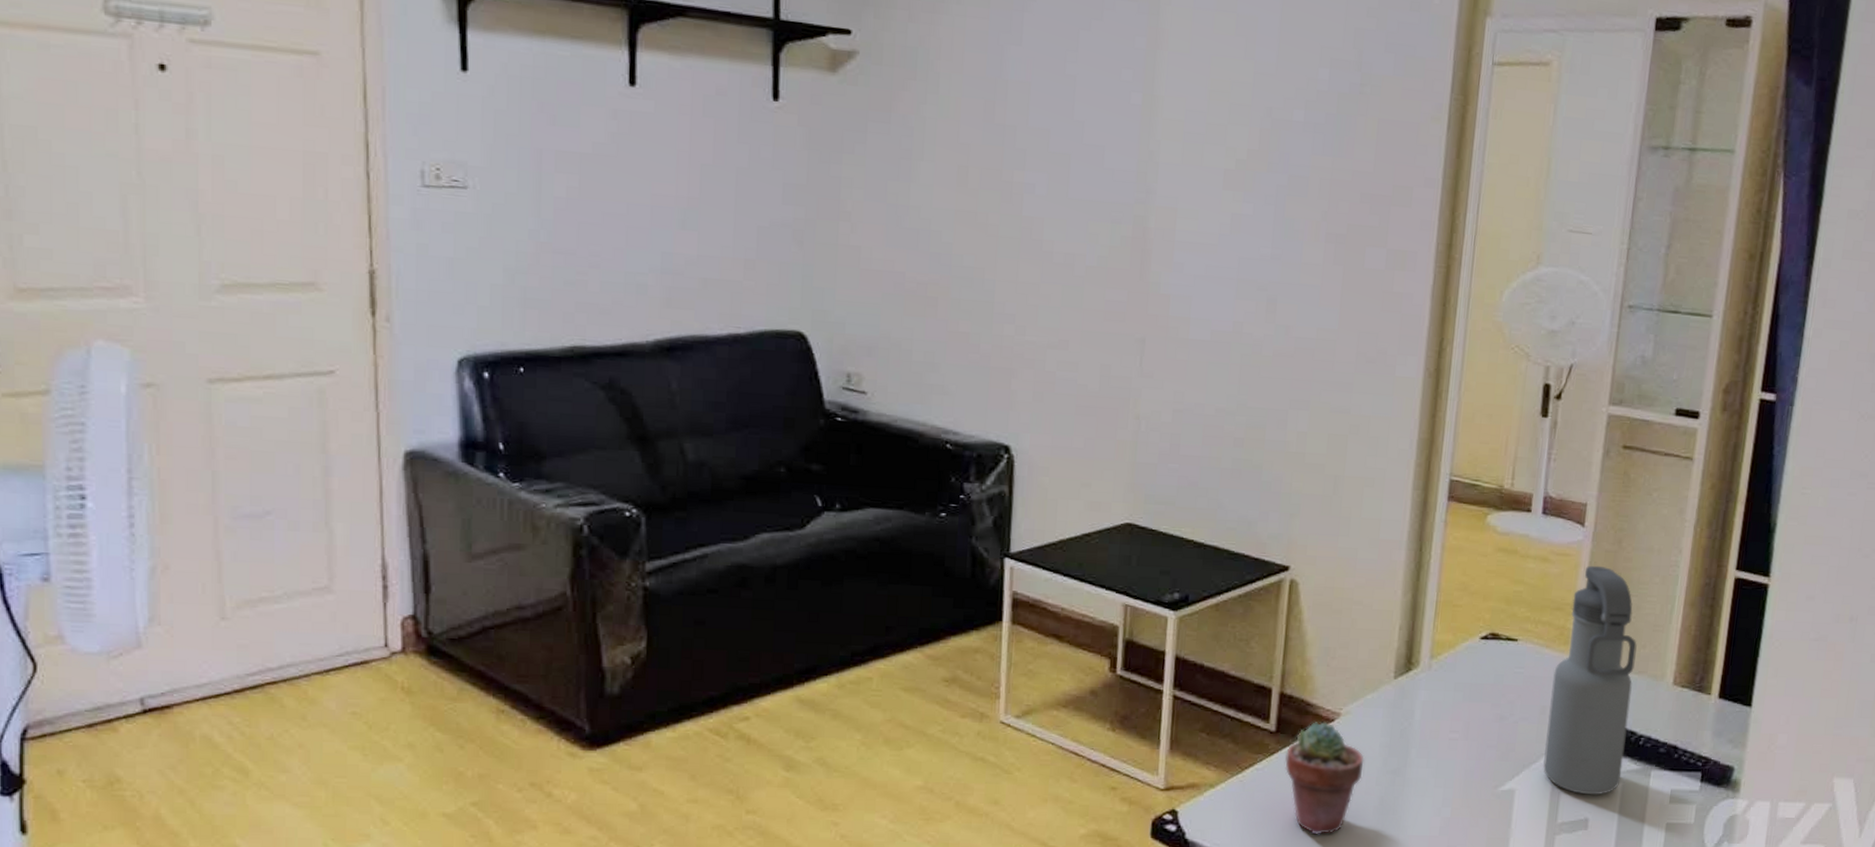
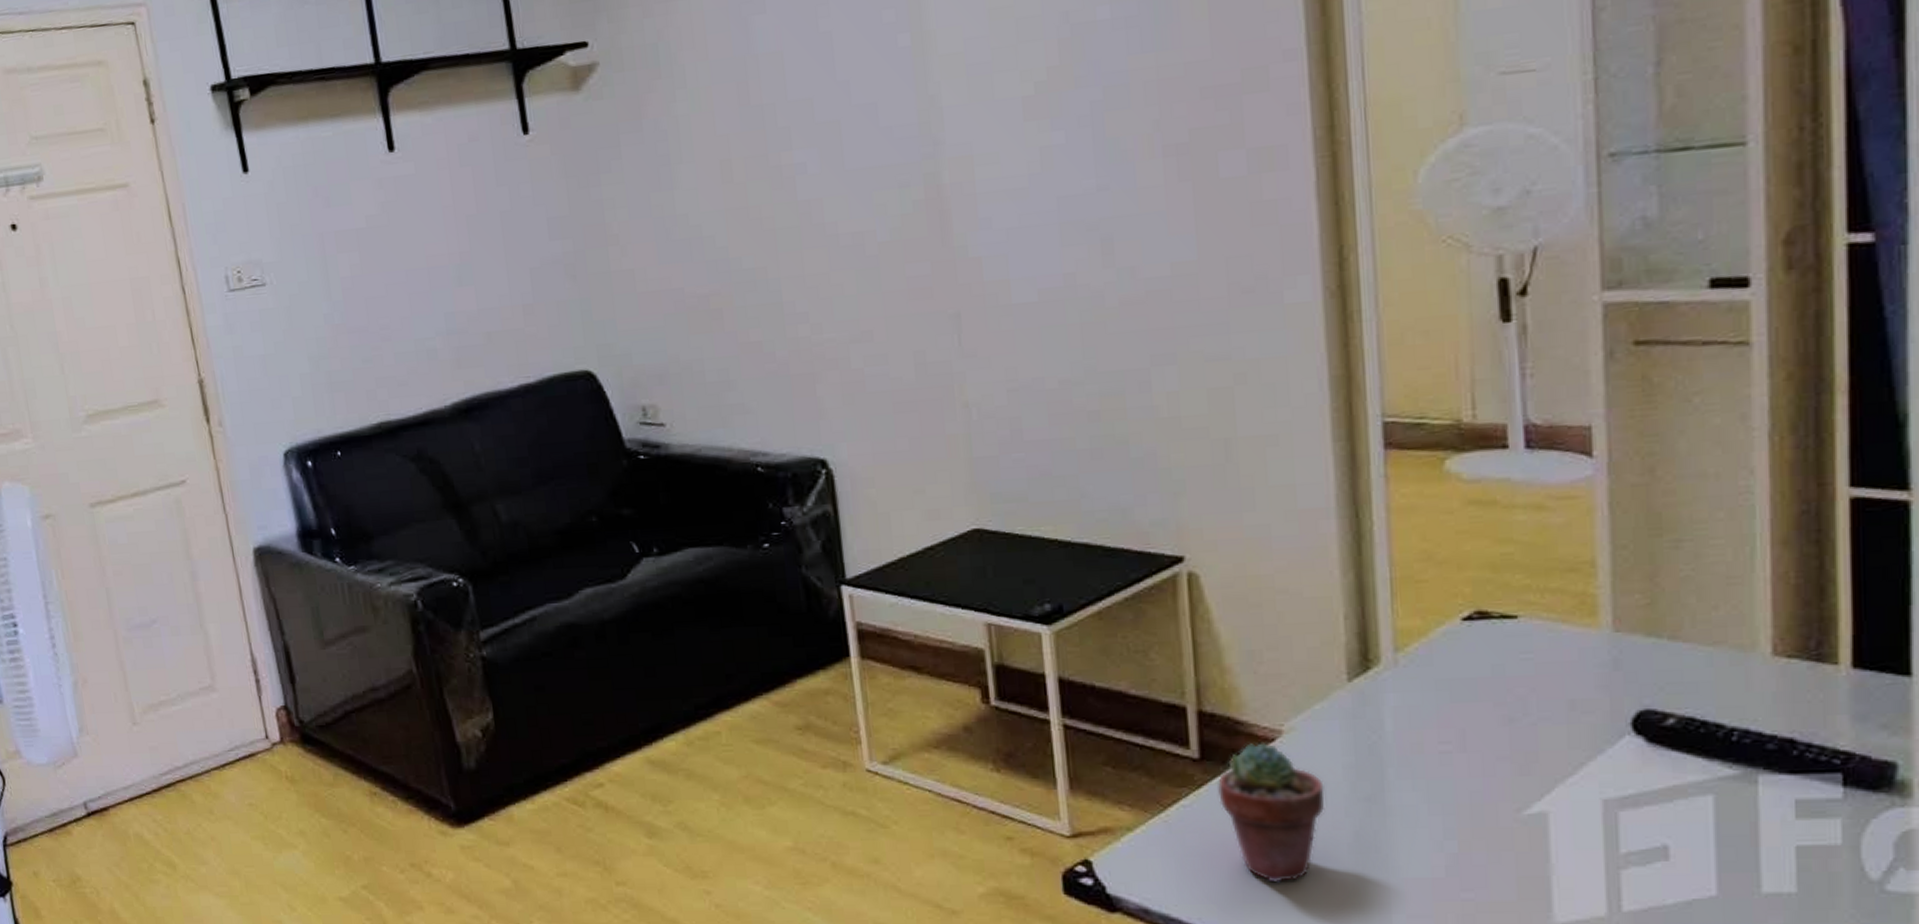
water bottle: present [1543,565,1637,795] -> none [1580,506,1711,814]

